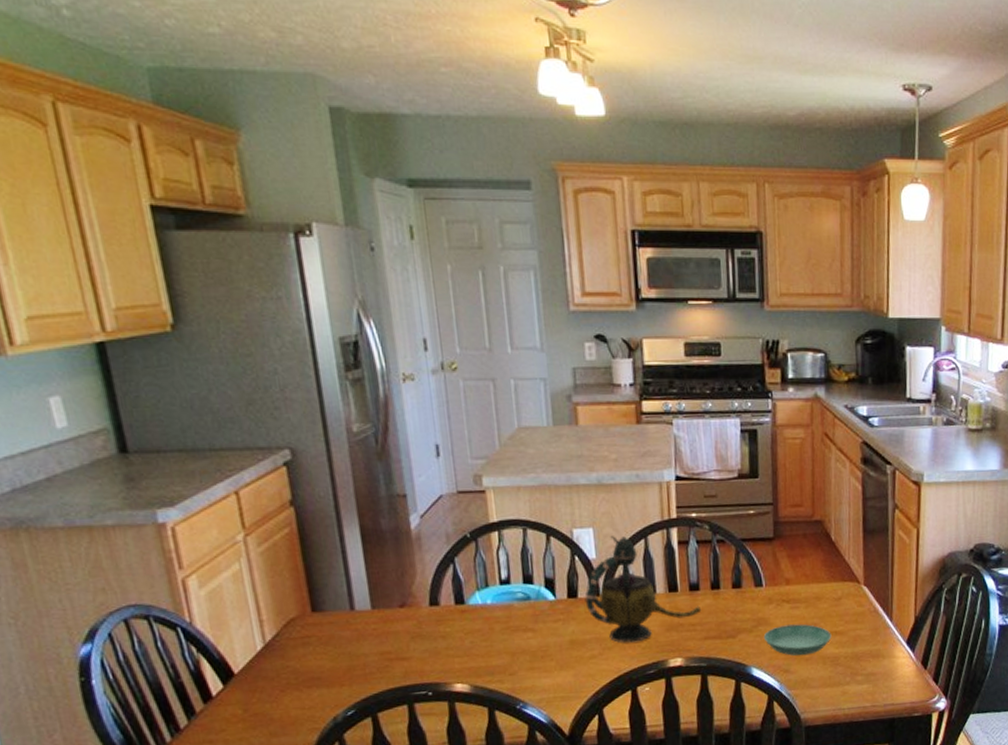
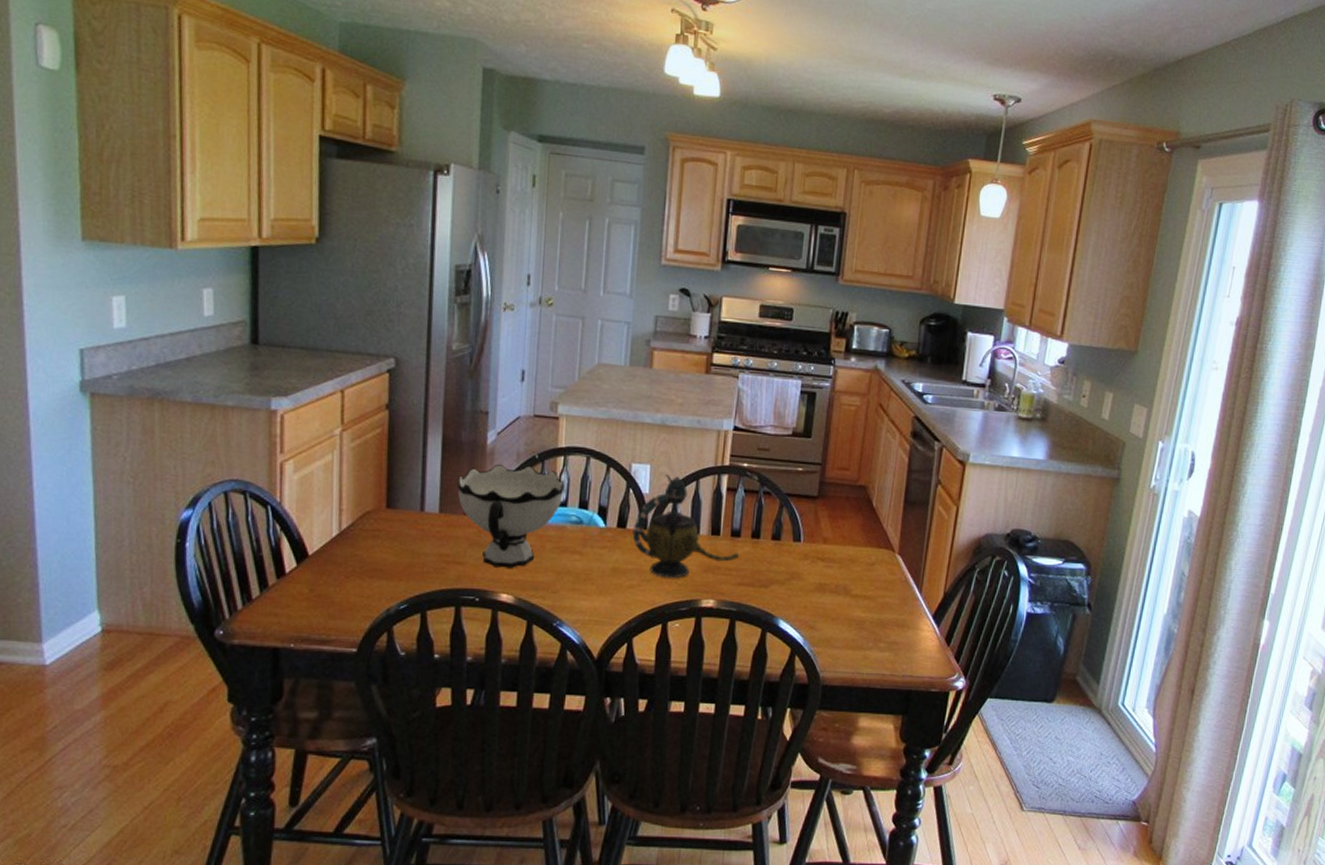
bowl: none [385,546,505,658] -> present [457,464,565,568]
saucer: present [763,624,832,656] -> none [794,582,861,615]

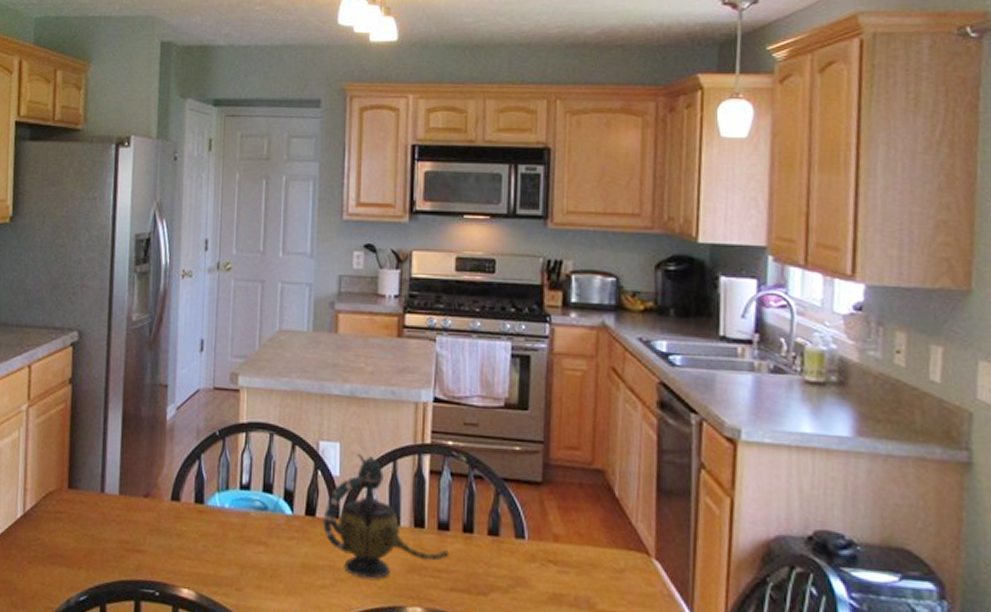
bowl: present [457,464,565,568] -> none [137,441,247,559]

